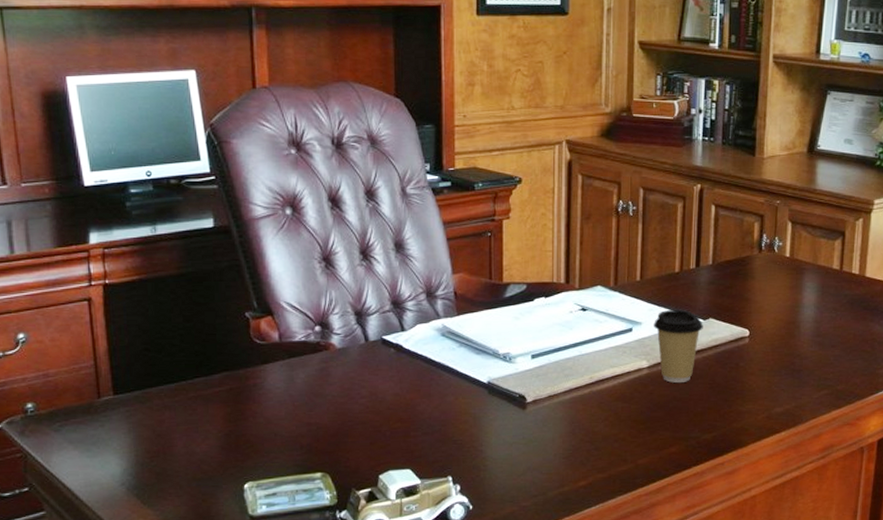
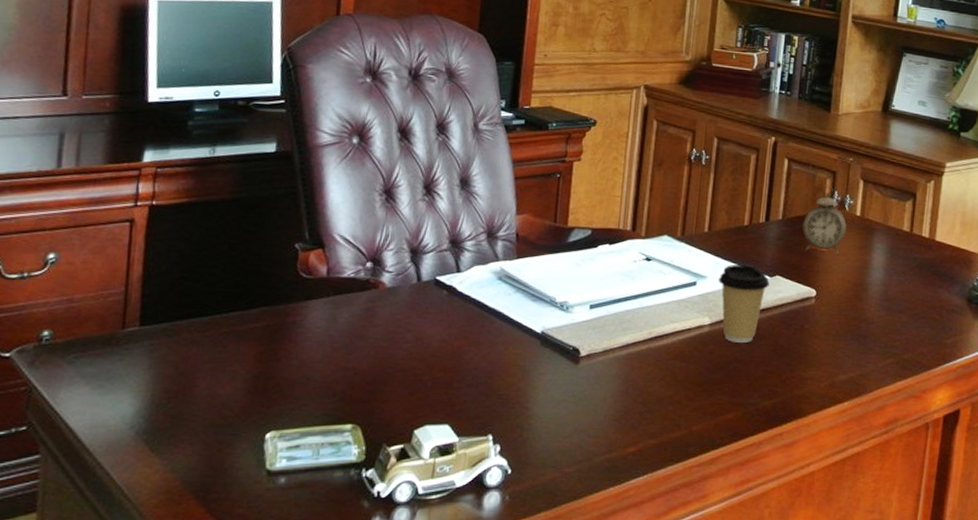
alarm clock: none [733,229,776,295] -> present [803,185,846,255]

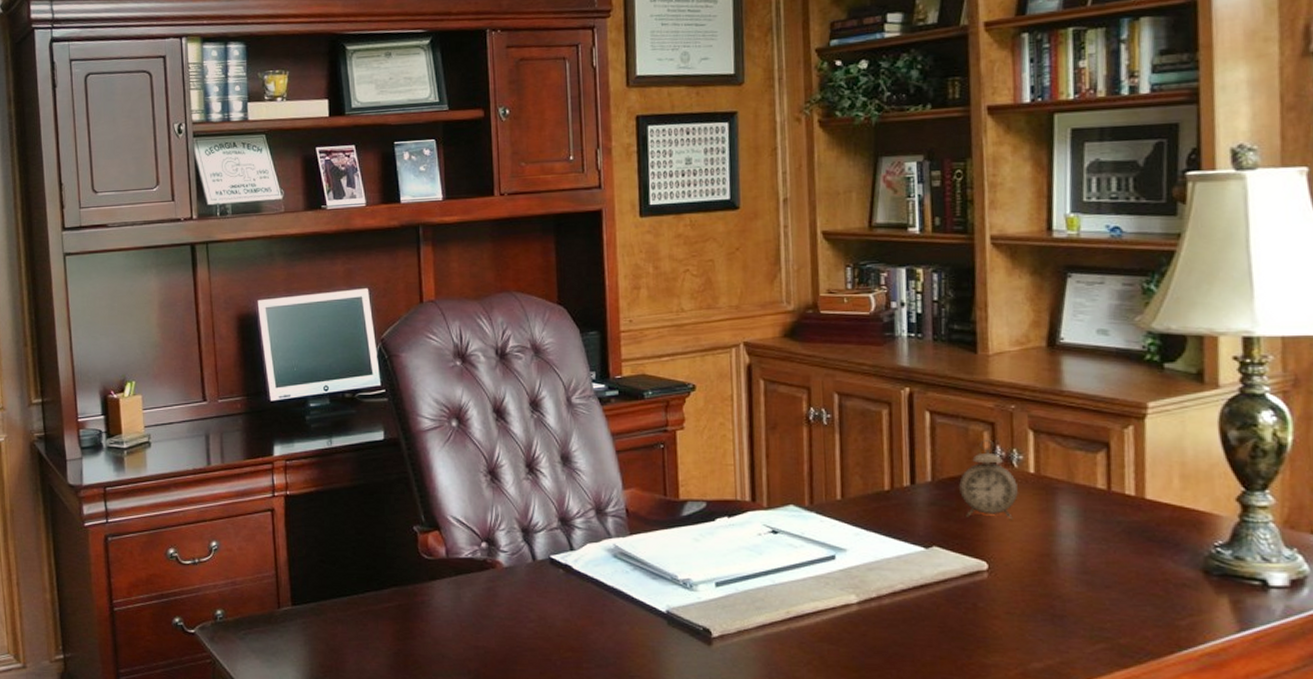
coffee cup: present [718,265,769,343] -> none [861,535,926,624]

